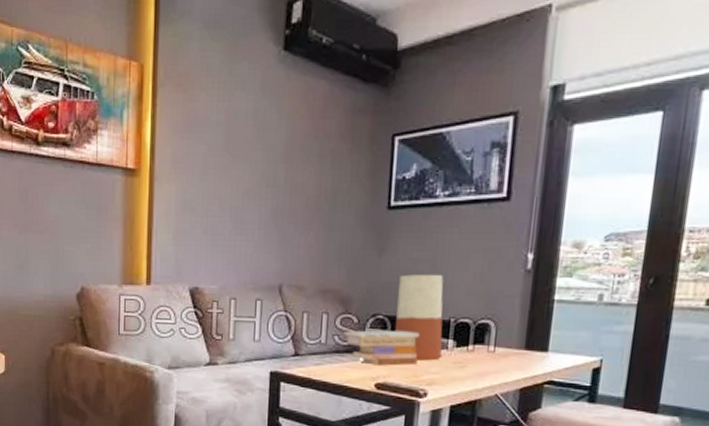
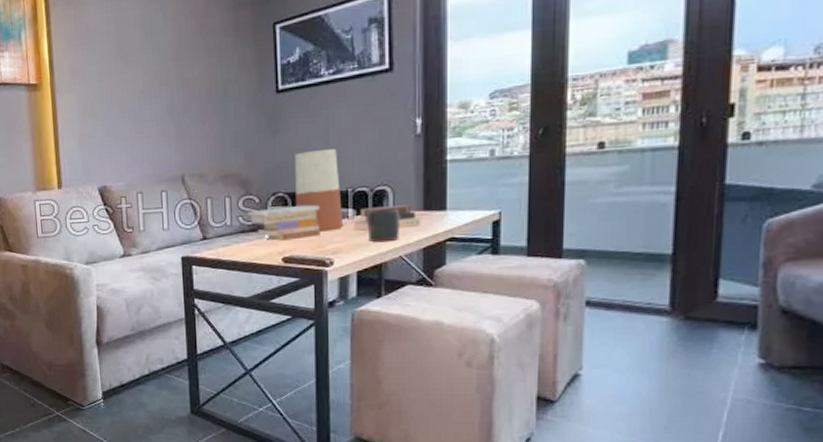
books: none [451,340,522,366] -> present [353,205,421,232]
mug: none [465,343,500,378] -> present [367,209,399,242]

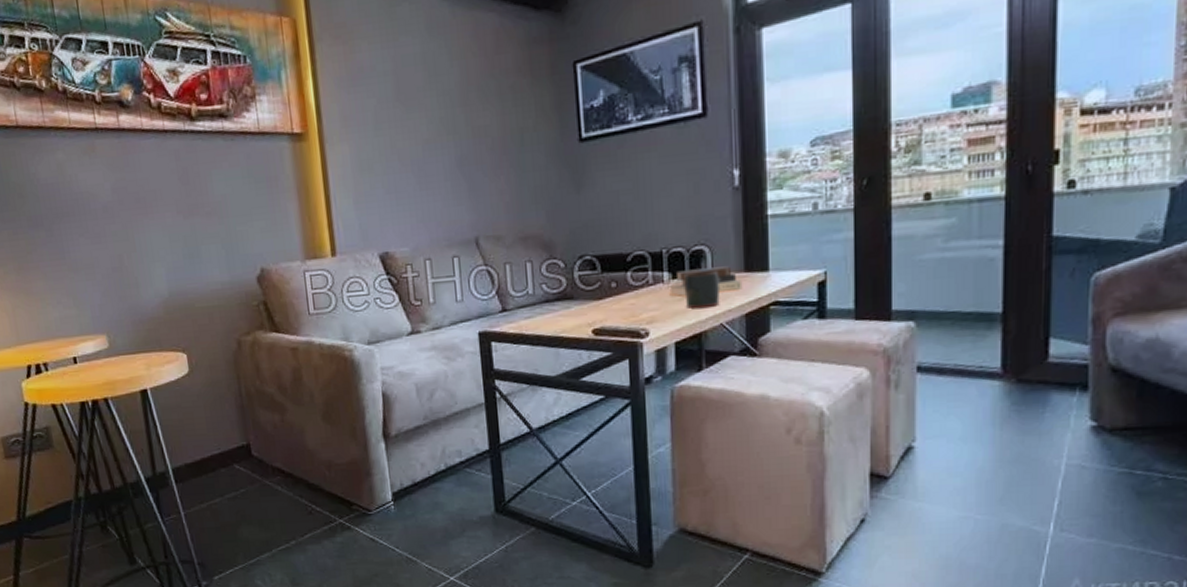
books: present [247,205,320,241] -> none [551,269,634,311]
vase: present [295,148,343,232] -> none [602,204,658,299]

